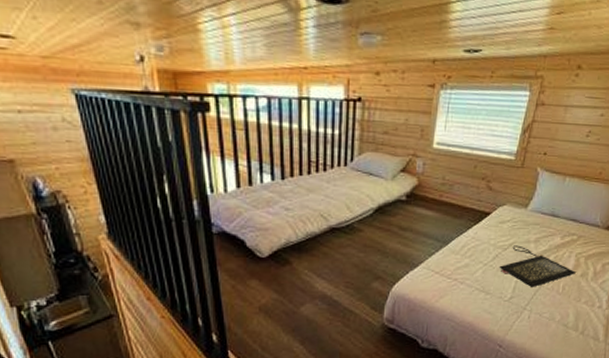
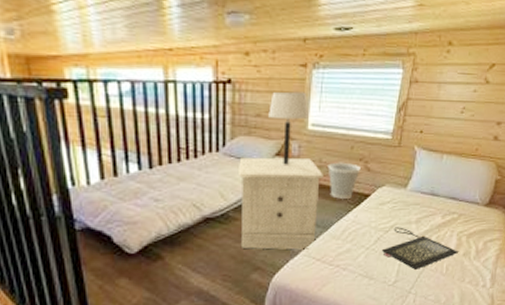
nightstand: none [363,172,447,262] -> present [239,157,325,250]
table lamp: none [395,110,435,181] -> present [268,91,309,165]
wastebasket: none [450,181,483,216] -> present [328,163,361,199]

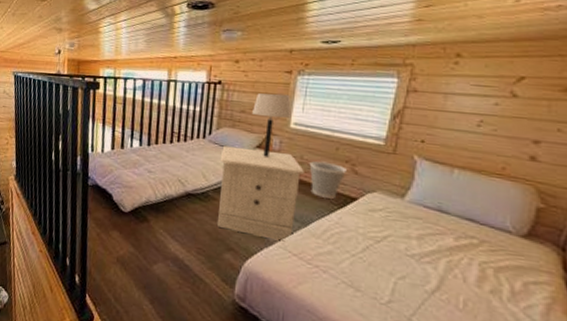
clutch bag: present [381,227,459,270] -> none [371,238,484,295]

